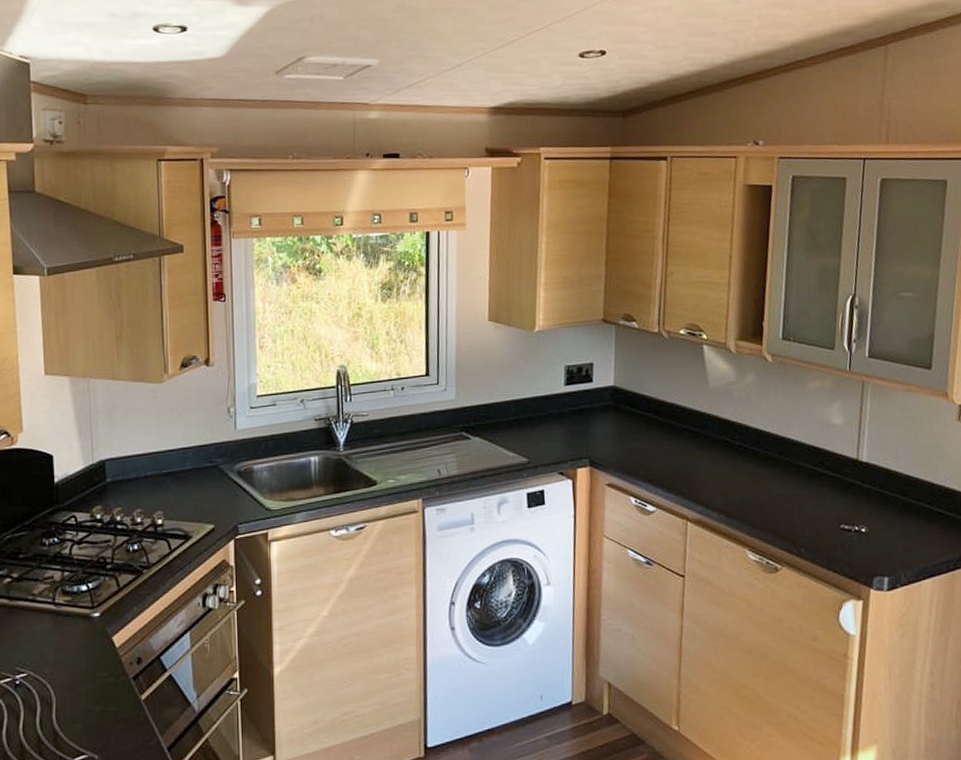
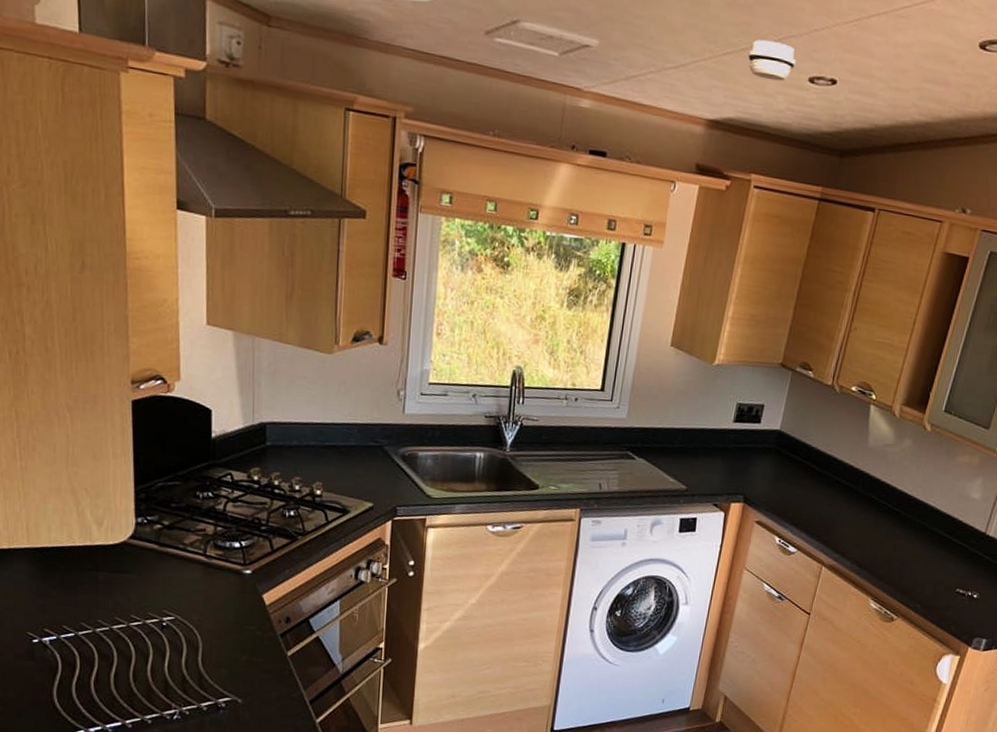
smoke detector: none [517,29,564,63] -> present [748,39,796,82]

